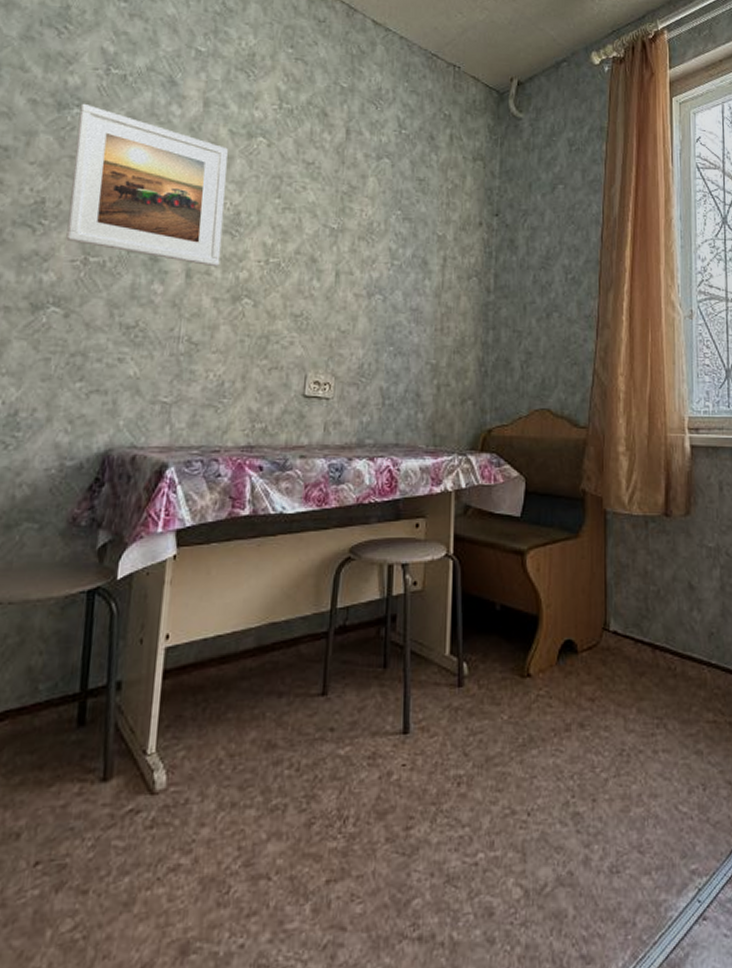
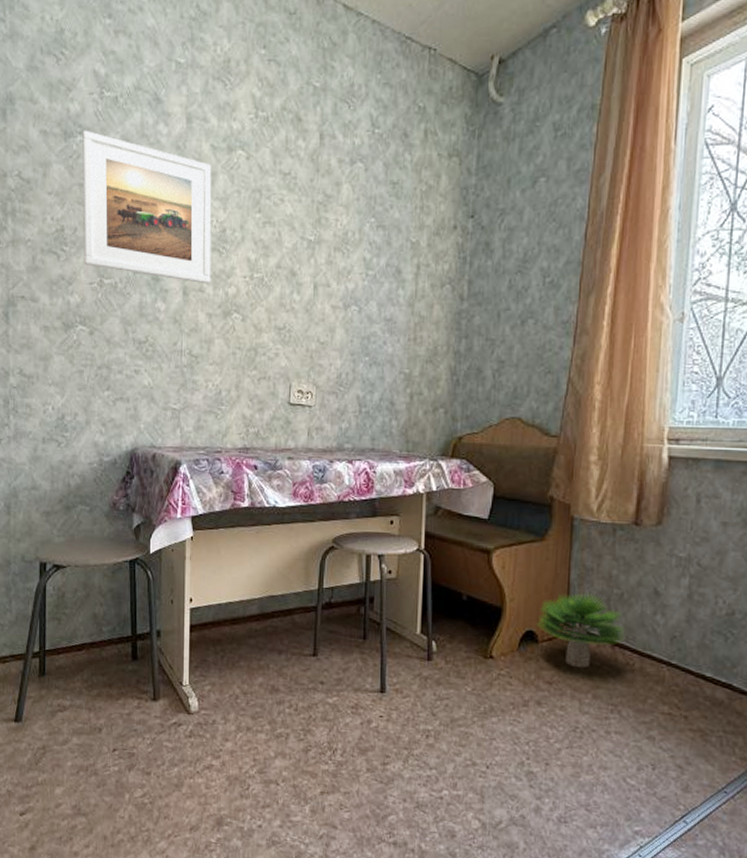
potted plant: none [576,591,663,679] -> present [537,592,624,669]

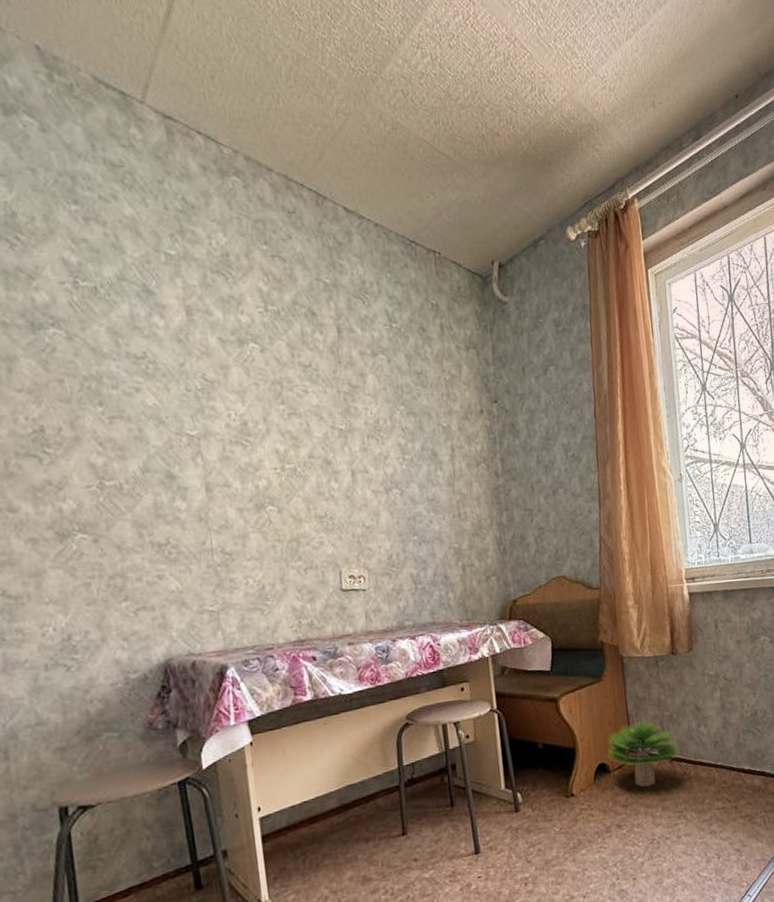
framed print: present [82,130,212,284] -> none [55,321,237,479]

